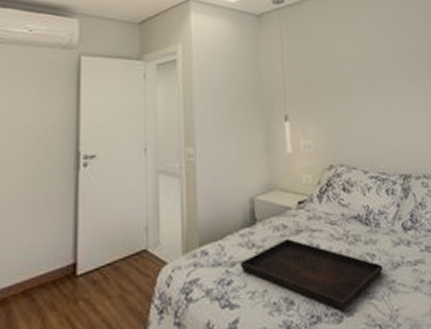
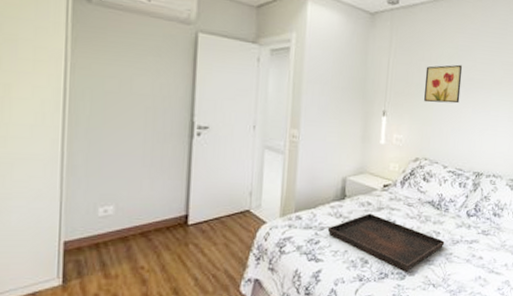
wall art: none [324,56,368,101] -> present [424,64,463,104]

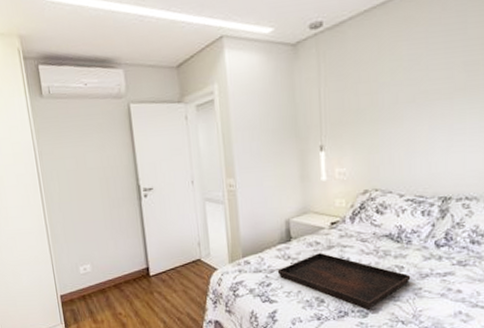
wall art: present [424,64,463,104] -> none [364,77,411,128]

